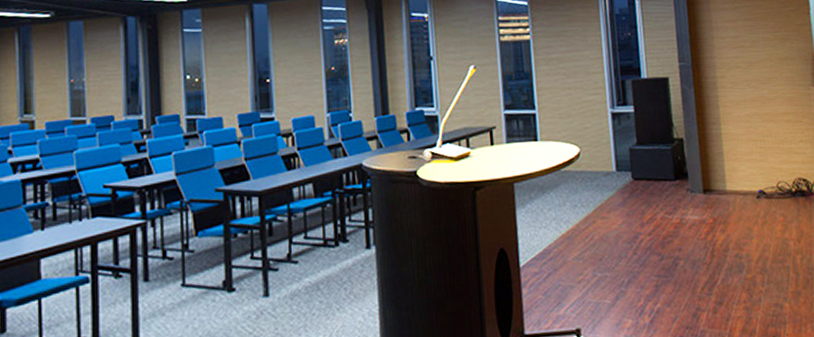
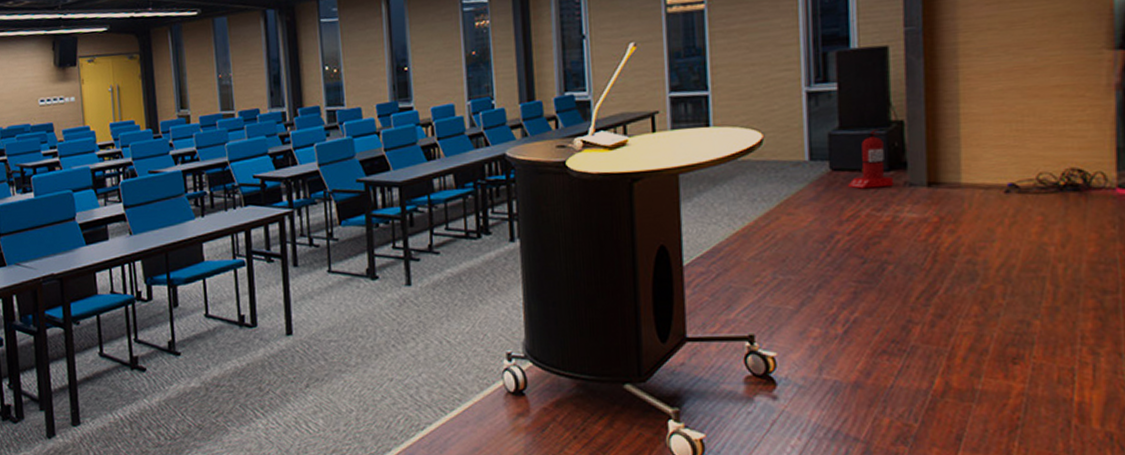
fire extinguisher: none [646,144,680,196] -> present [847,128,894,189]

